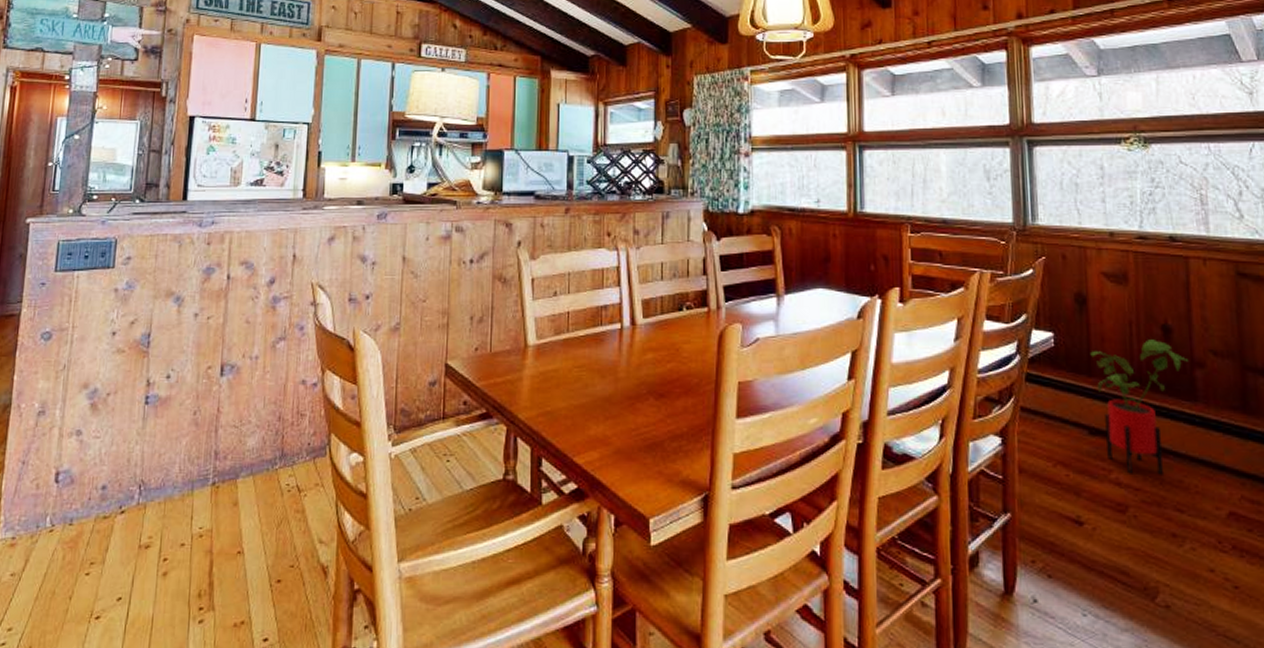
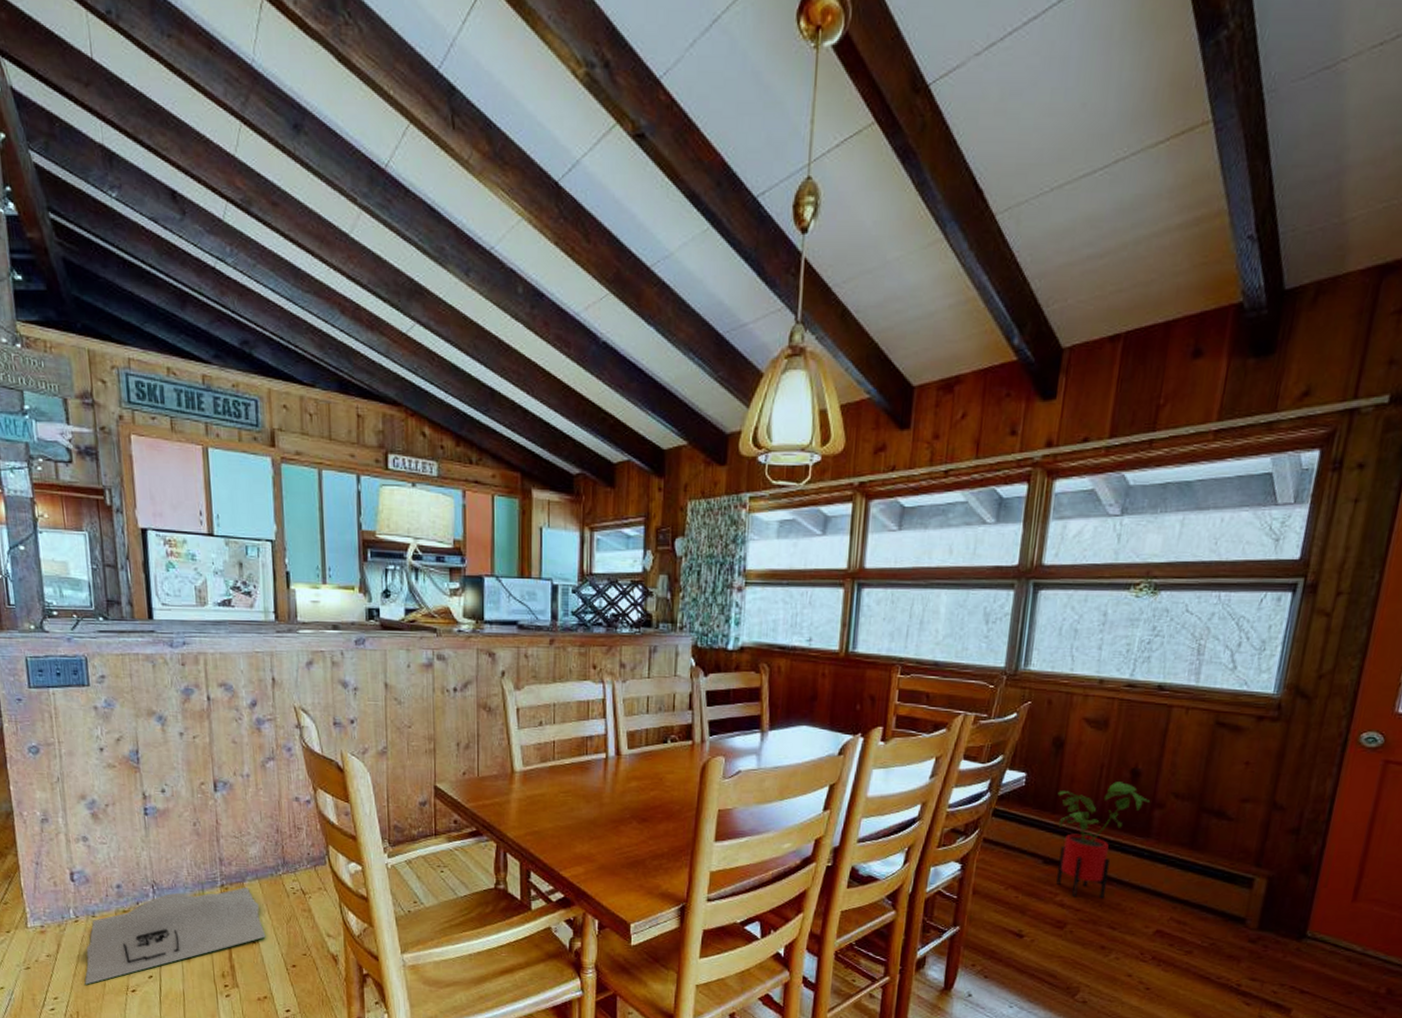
bag: none [45,484,253,611] -> present [84,887,266,985]

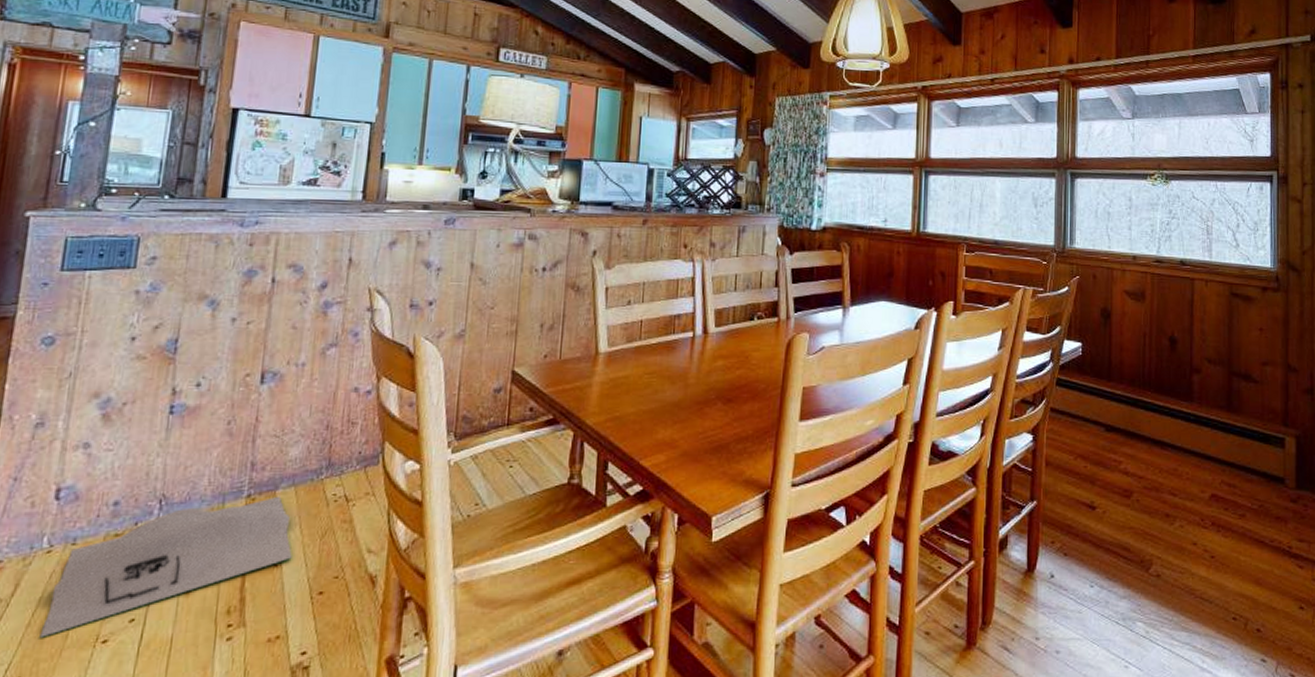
house plant: present [1056,782,1150,899] -> none [1110,349,1188,465]

